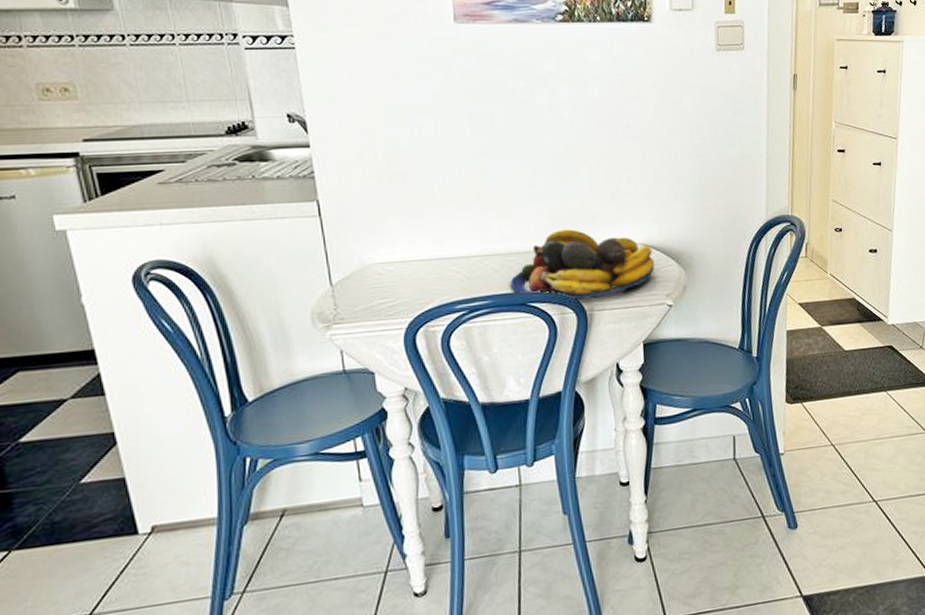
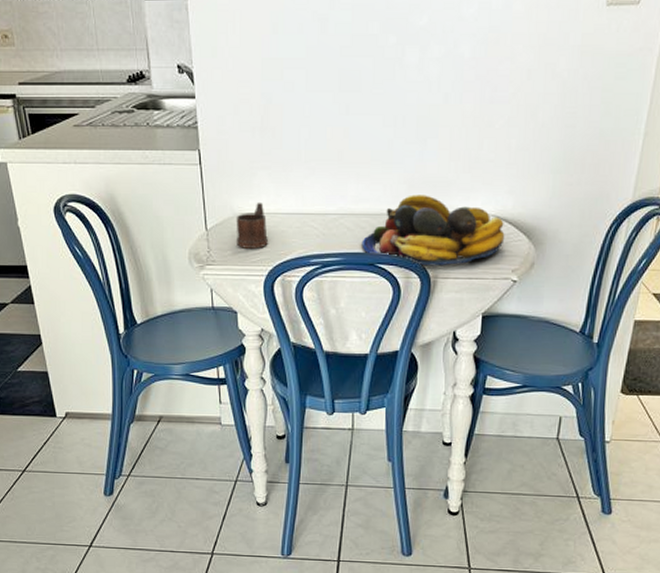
mug: none [366,250,405,302] -> present [236,202,268,249]

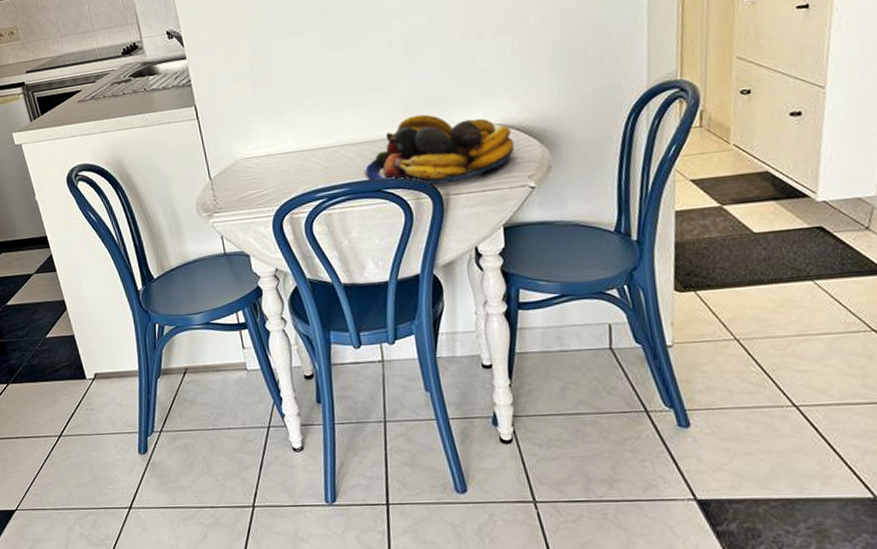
mug: present [236,202,268,249] -> none [237,145,272,193]

